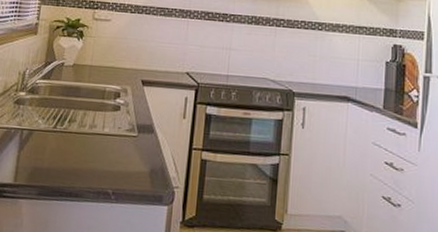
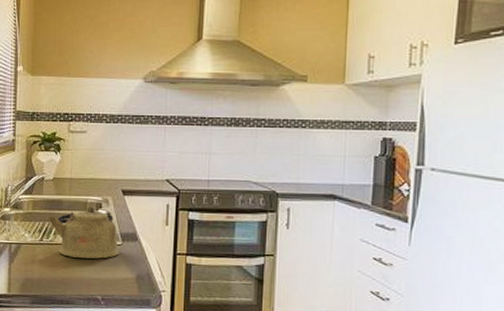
kettle: none [63,93,134,150] -> present [47,205,119,259]

